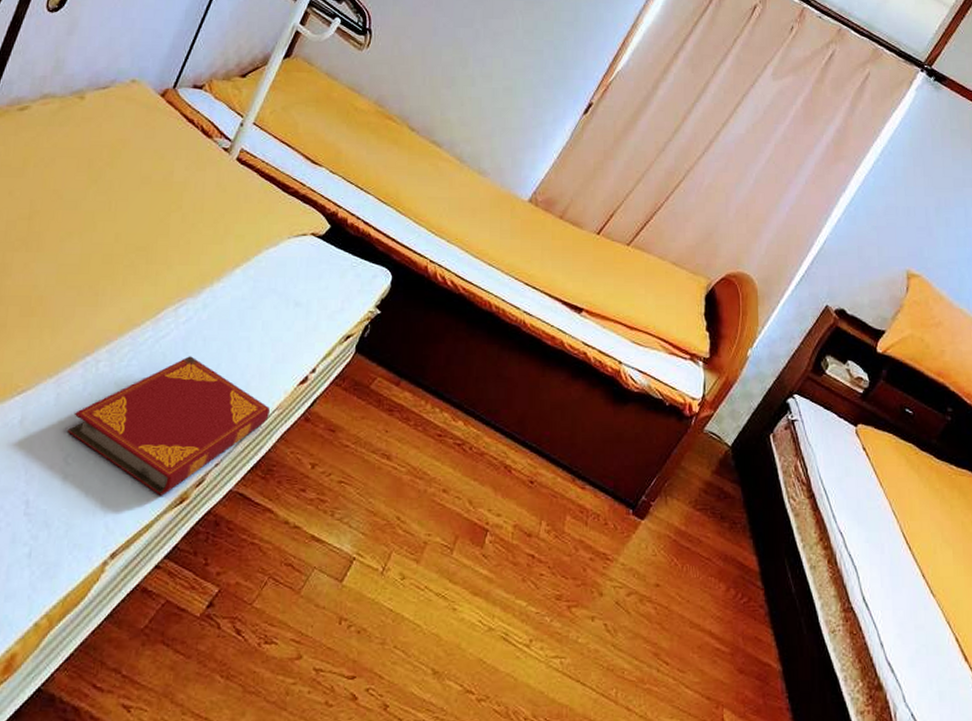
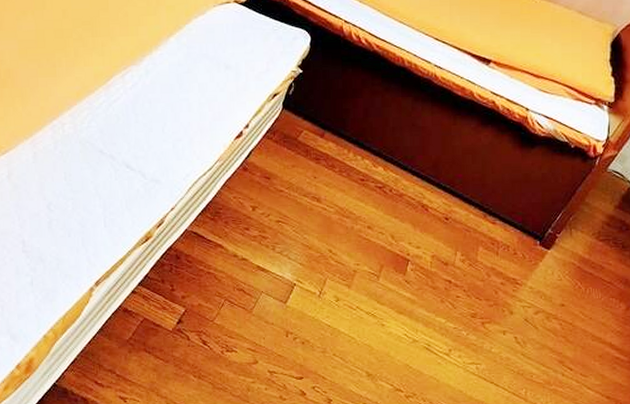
hardback book: present [68,356,271,496] -> none [47,117,213,235]

